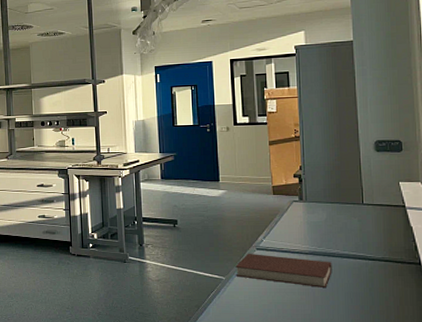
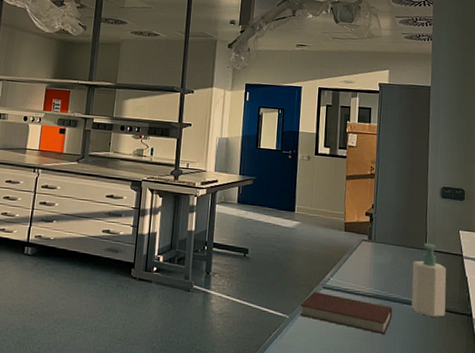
soap bottle: none [350,197,390,268] -> present [411,242,447,317]

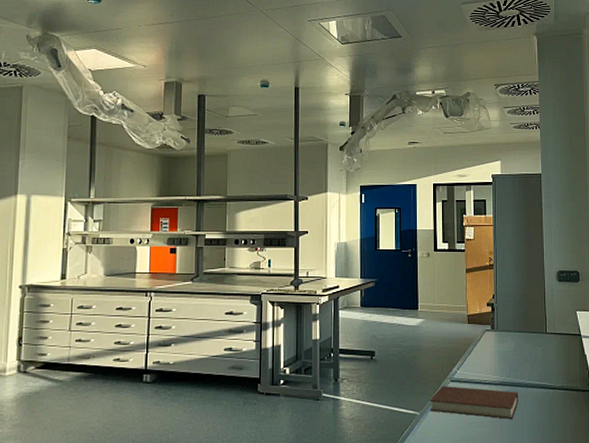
soap bottle: present [411,242,447,317] -> none [535,326,568,397]

